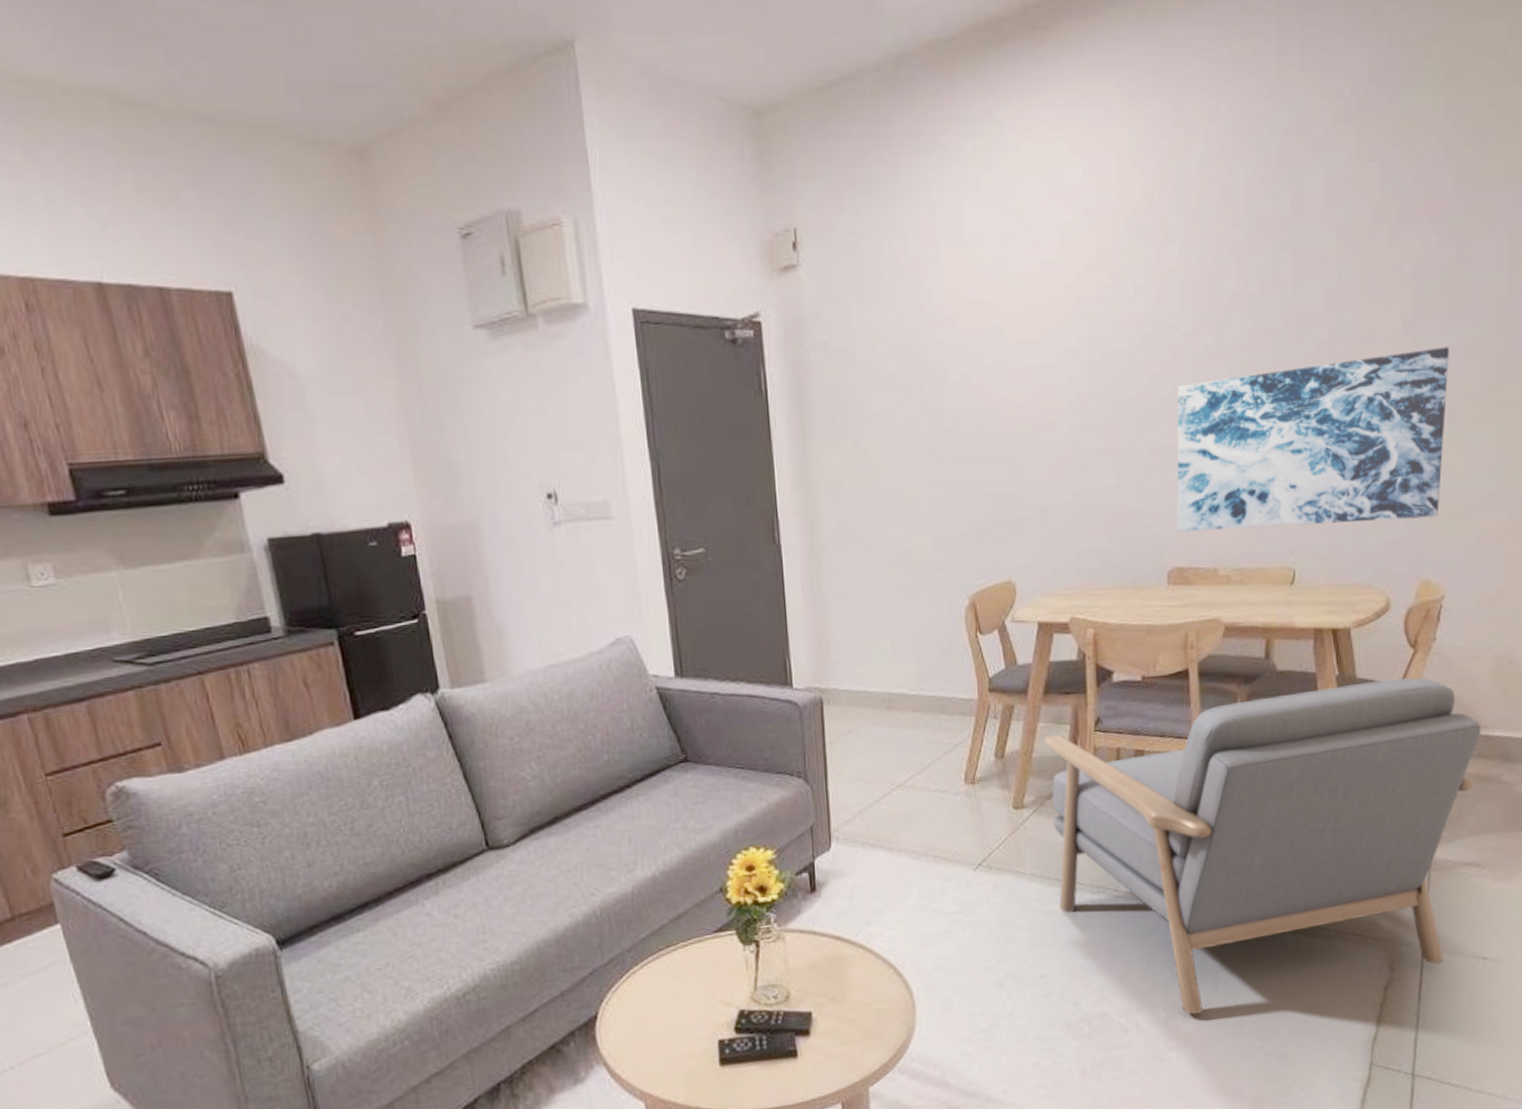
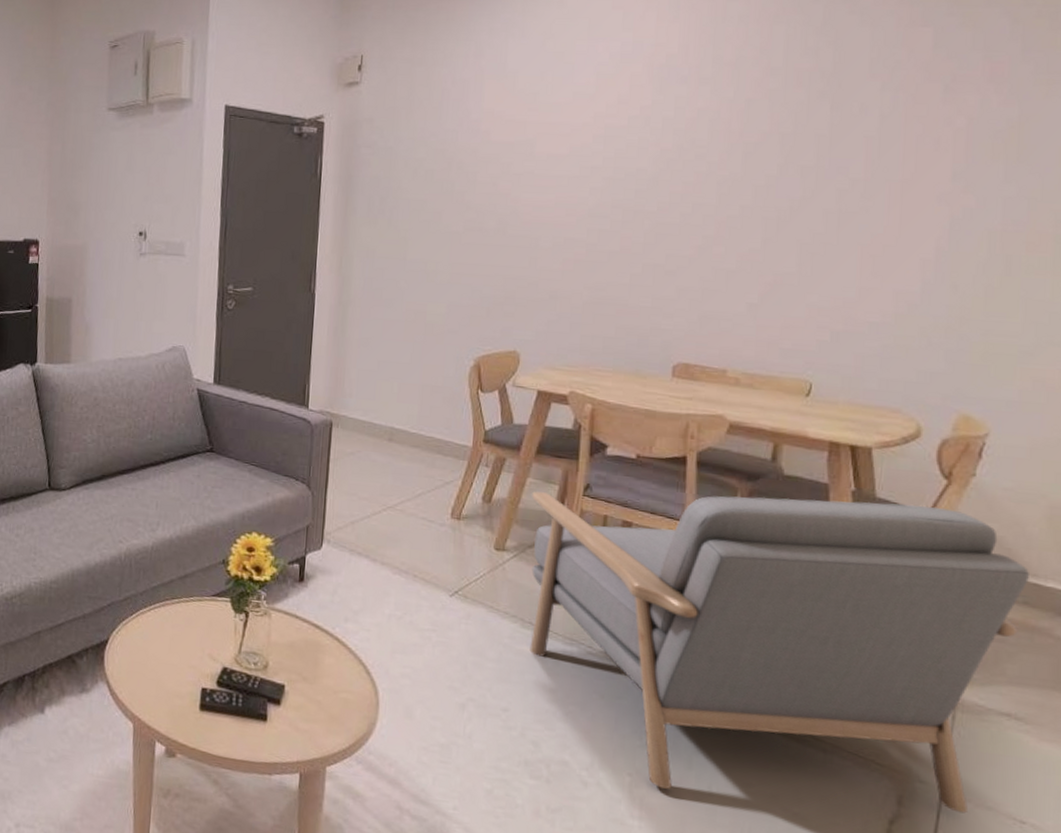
wall art: present [1176,347,1449,532] -> none [686,197,1007,356]

